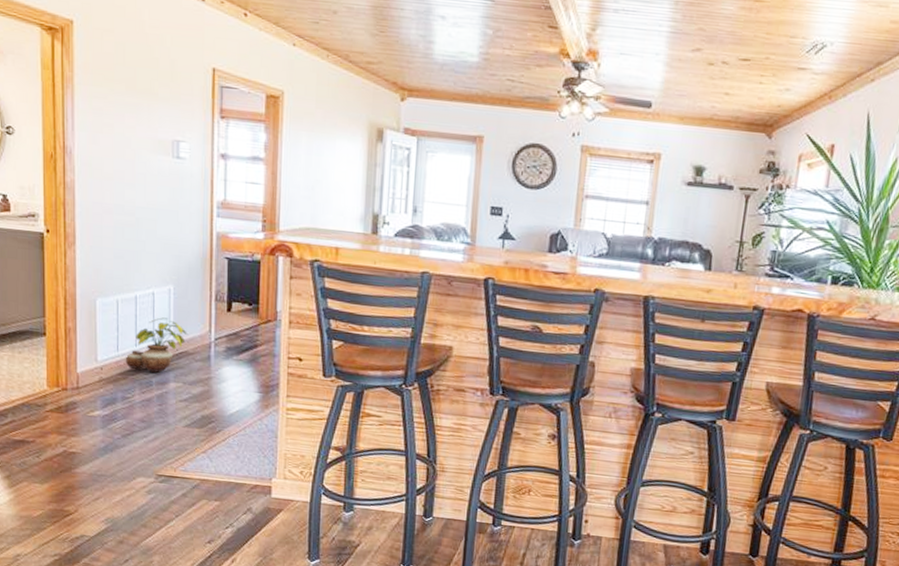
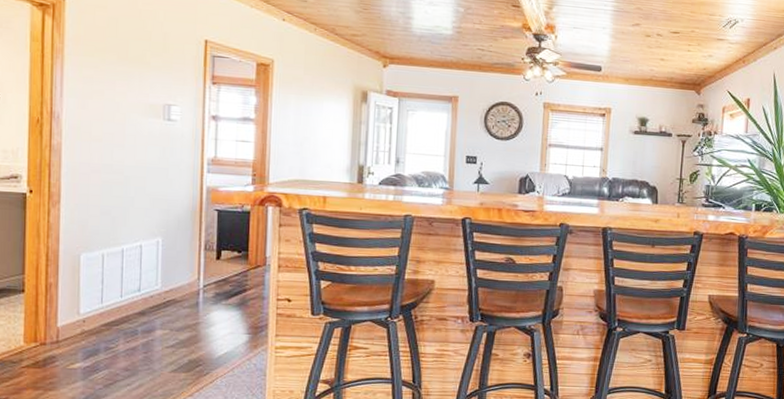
potted plant: present [125,317,187,373] -> none [109,268,175,322]

